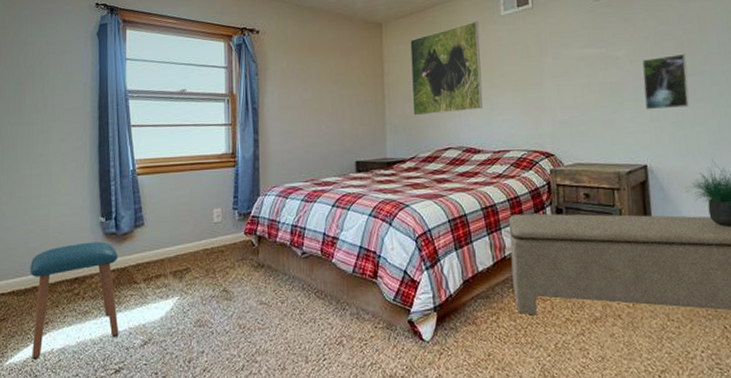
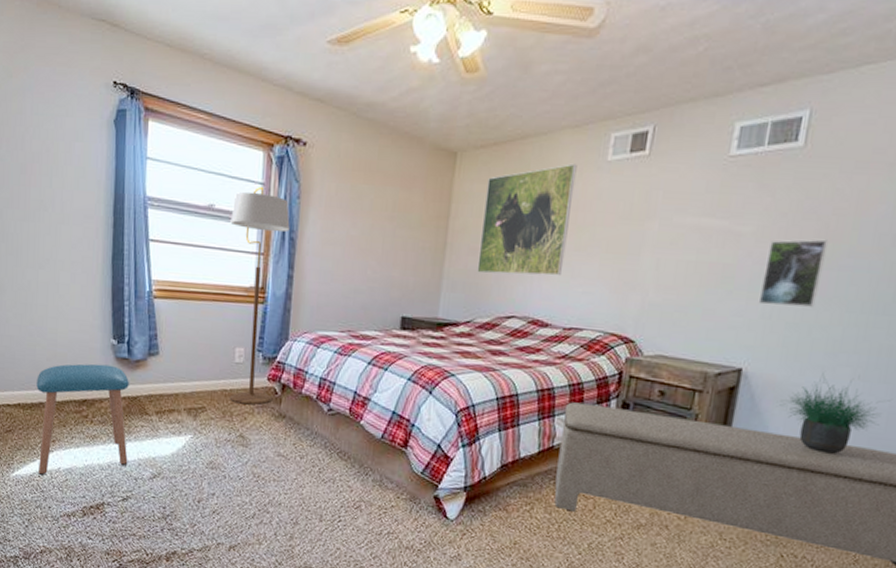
floor lamp: none [200,69,252,260] -> present [229,186,290,405]

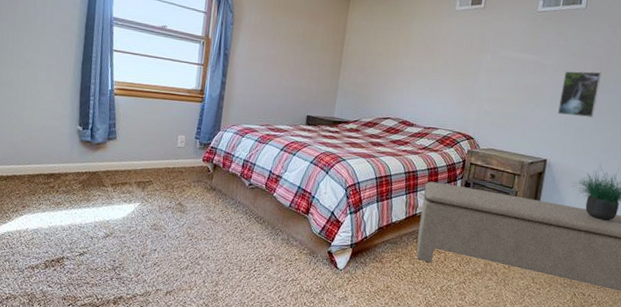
stool: present [36,363,129,475] -> none [9,145,91,235]
floor lamp: present [229,186,290,405] -> none [171,14,225,180]
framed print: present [477,163,577,276] -> none [363,10,435,90]

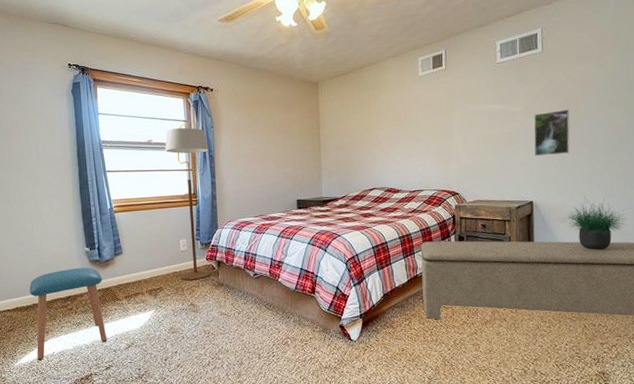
stool: none [9,145,91,235] -> present [29,267,107,360]
floor lamp: none [171,14,225,180] -> present [165,123,212,281]

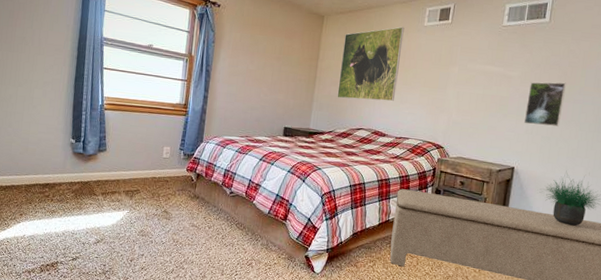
stool: present [29,267,107,360] -> none [7,157,83,241]
floor lamp: present [165,123,212,281] -> none [157,33,207,189]
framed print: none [342,80,402,162] -> present [337,26,405,102]

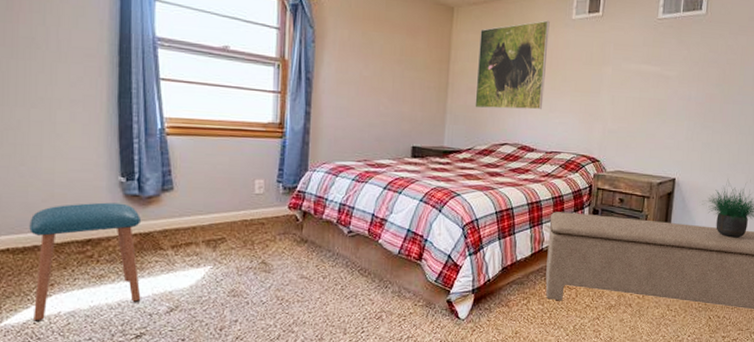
stool: none [7,157,83,241] -> present [29,202,141,321]
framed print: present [523,82,566,126] -> none [683,81,725,131]

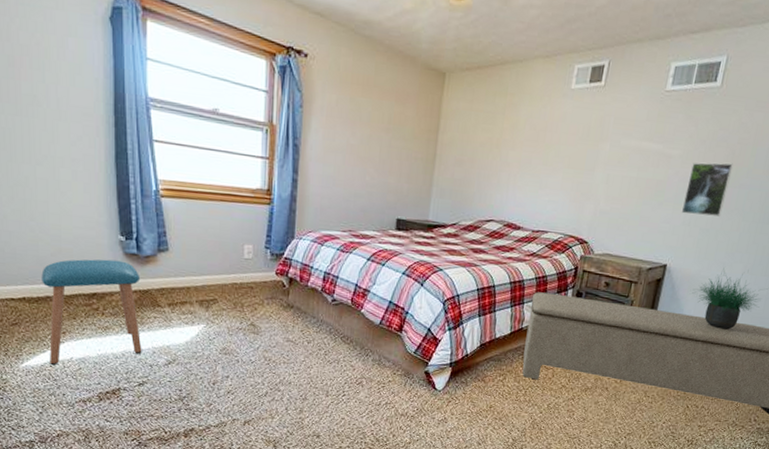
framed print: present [475,20,550,110] -> none [462,89,547,186]
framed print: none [683,81,725,131] -> present [681,162,733,217]

